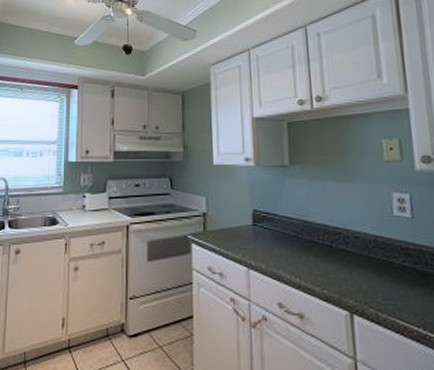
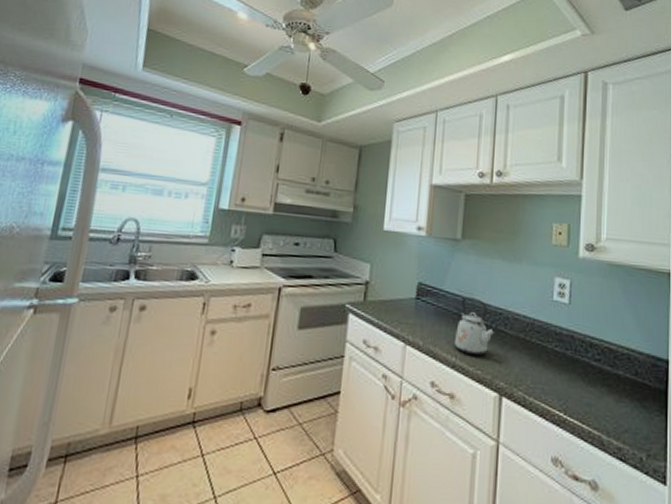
kettle: none [296,218,337,276] -> present [455,296,495,356]

